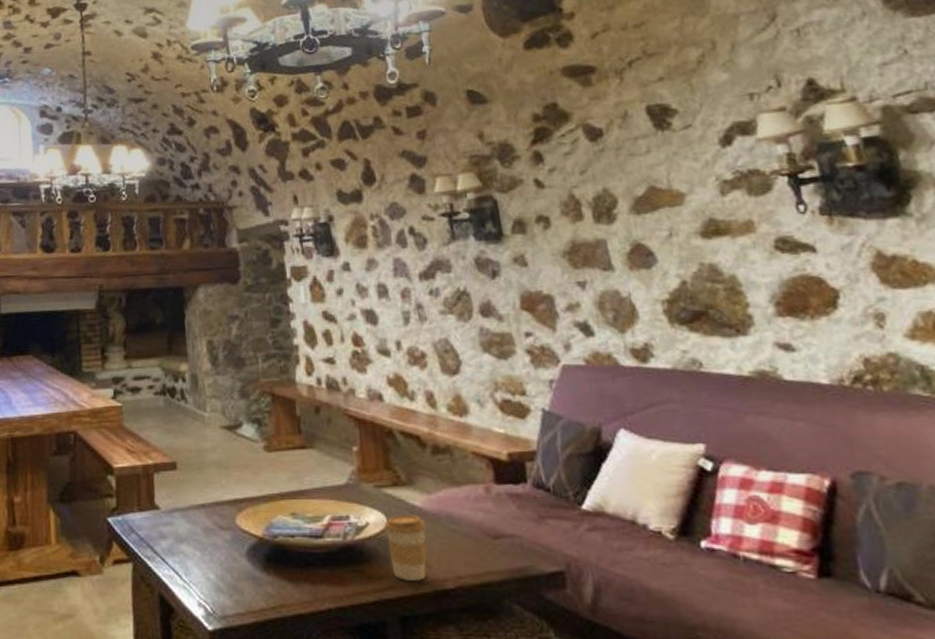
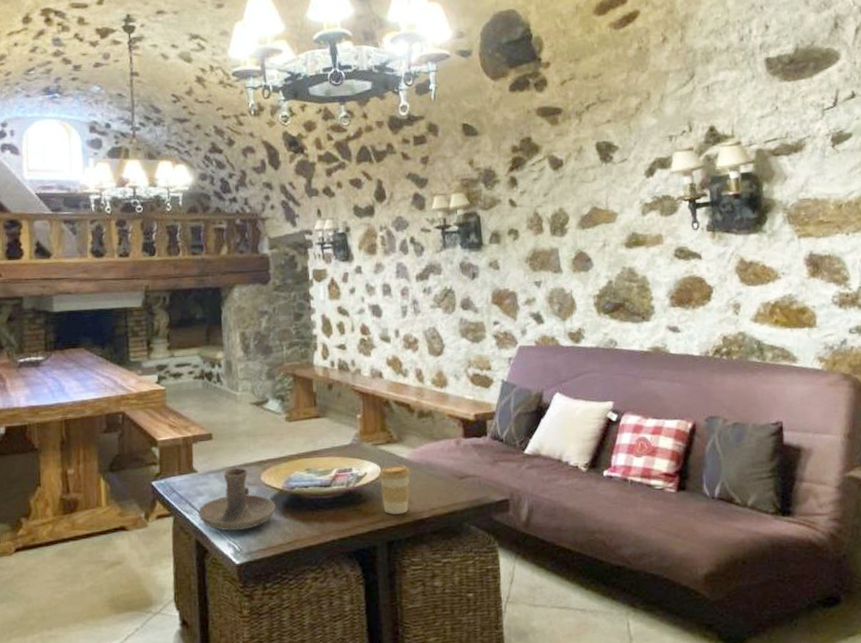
candle holder: none [161,507,255,587] -> present [197,468,276,531]

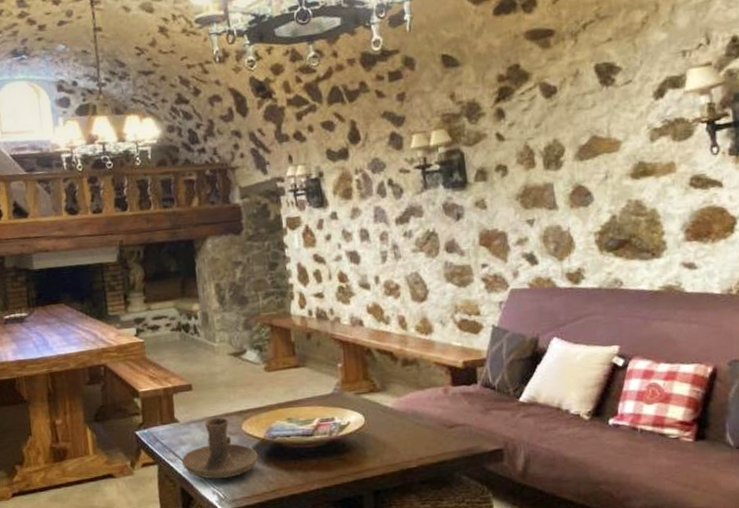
coffee cup: present [378,465,410,514] -> none [362,414,396,464]

